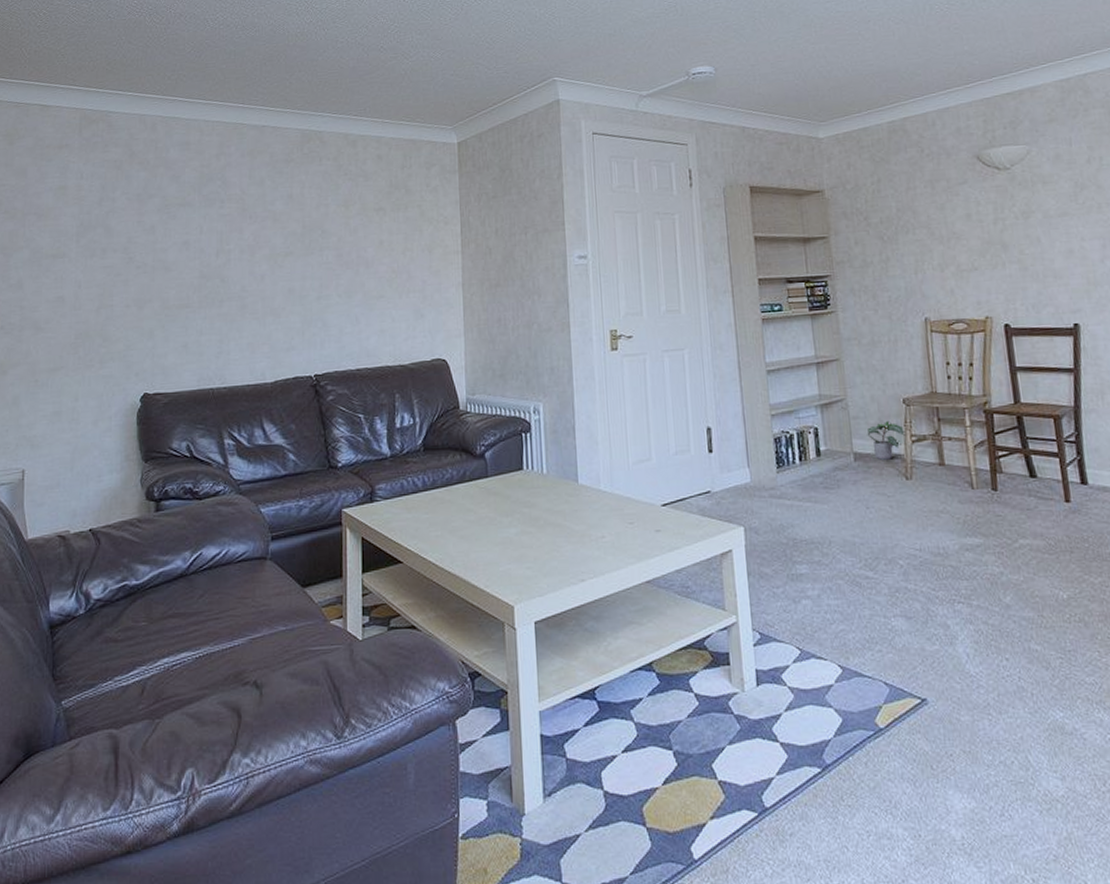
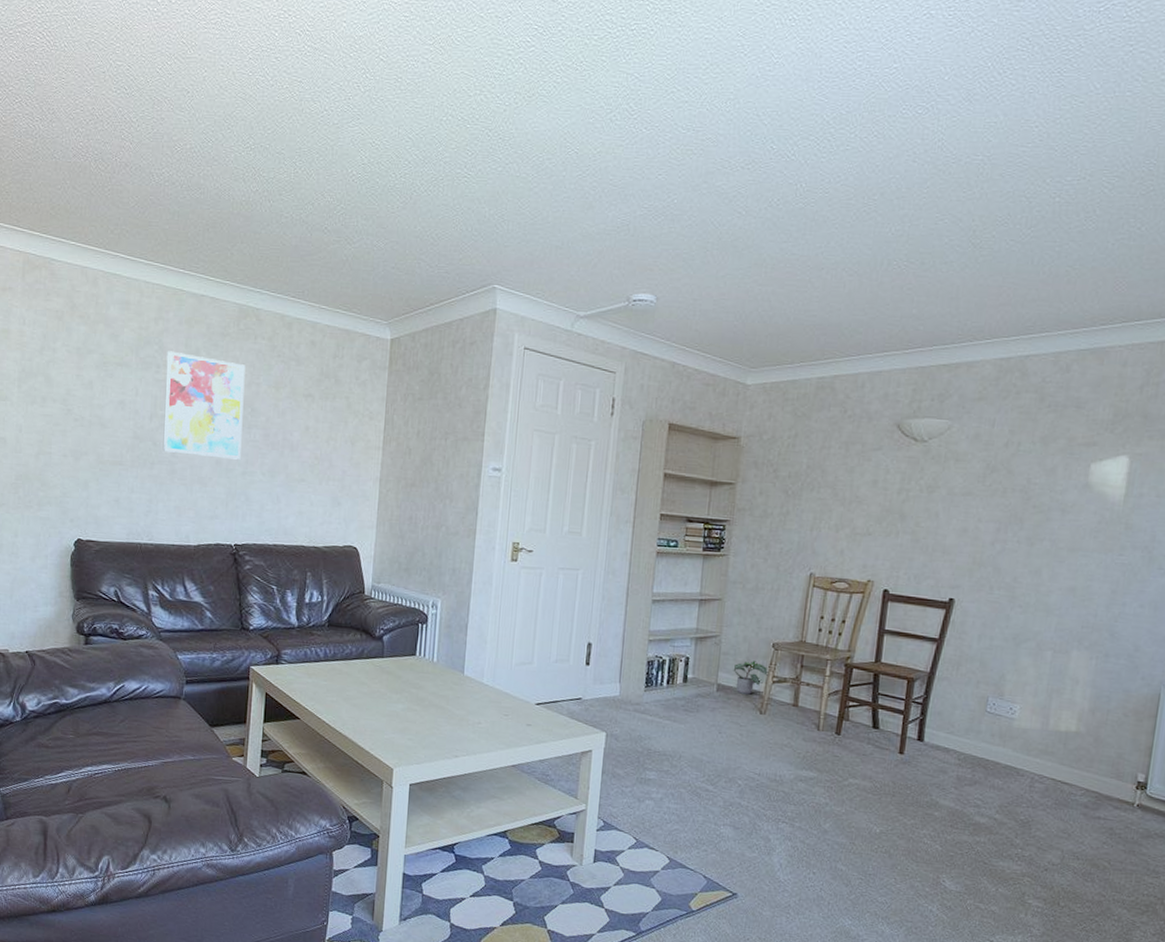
wall art: none [230,184,314,288] -> present [162,351,246,460]

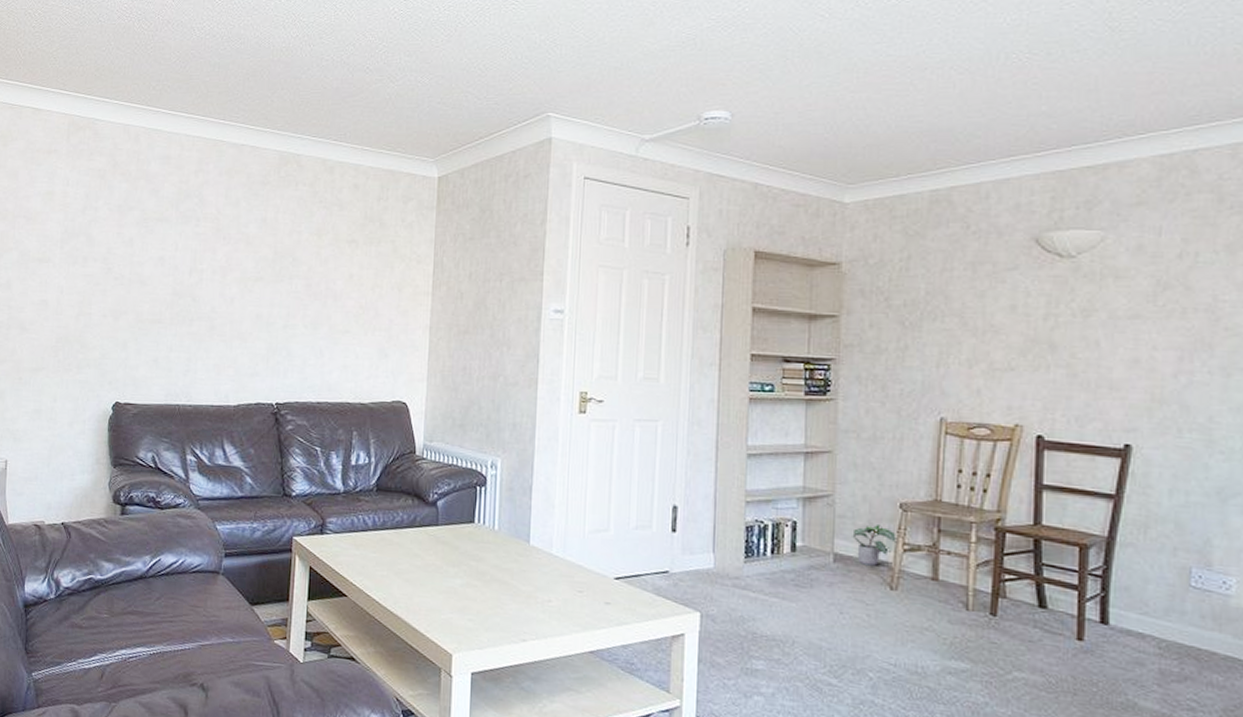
wall art: present [162,351,246,460] -> none [202,203,287,312]

